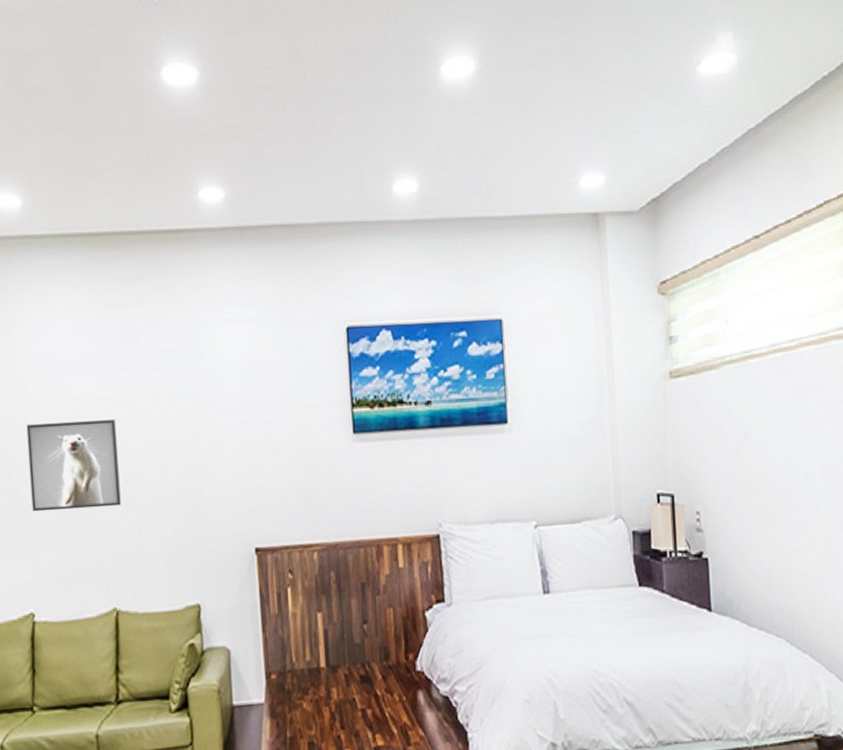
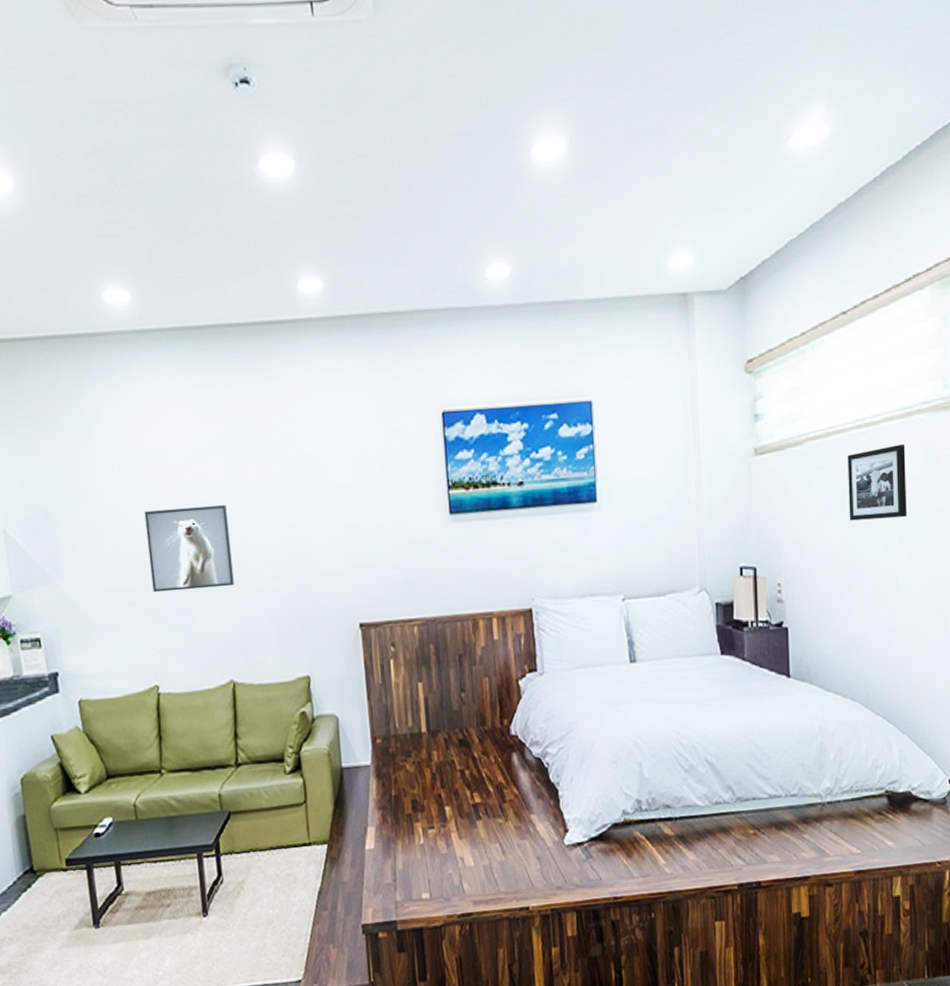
picture frame: none [764,369,826,448] -> present [847,443,907,521]

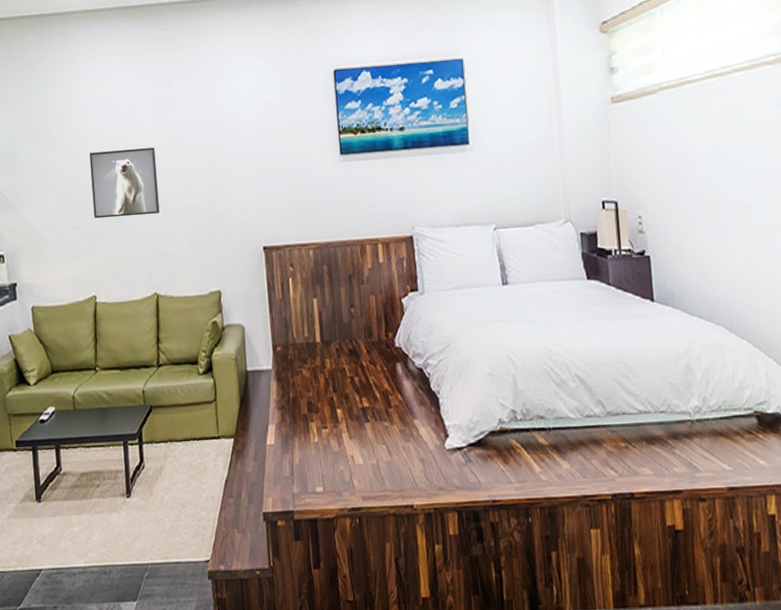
picture frame: present [847,443,907,521] -> none [699,91,760,161]

